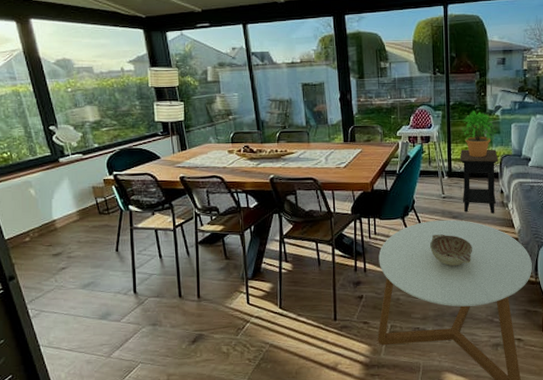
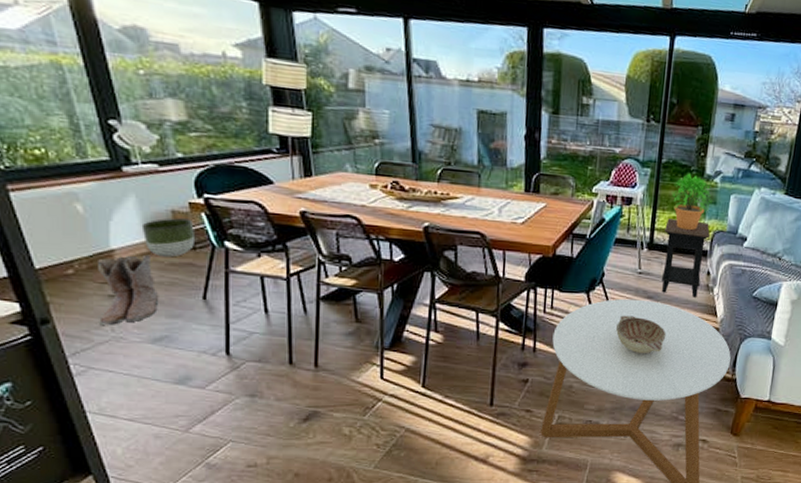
boots: none [45,221,87,277] -> present [97,254,159,325]
planter: none [73,192,108,222] -> present [141,218,194,258]

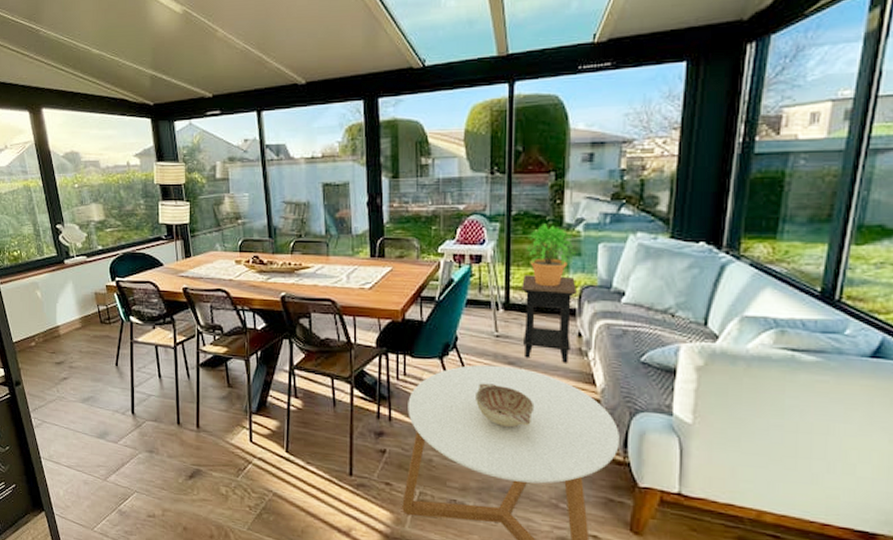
boots: present [97,254,159,325] -> none [49,329,87,387]
planter: present [141,218,194,258] -> none [76,298,110,331]

